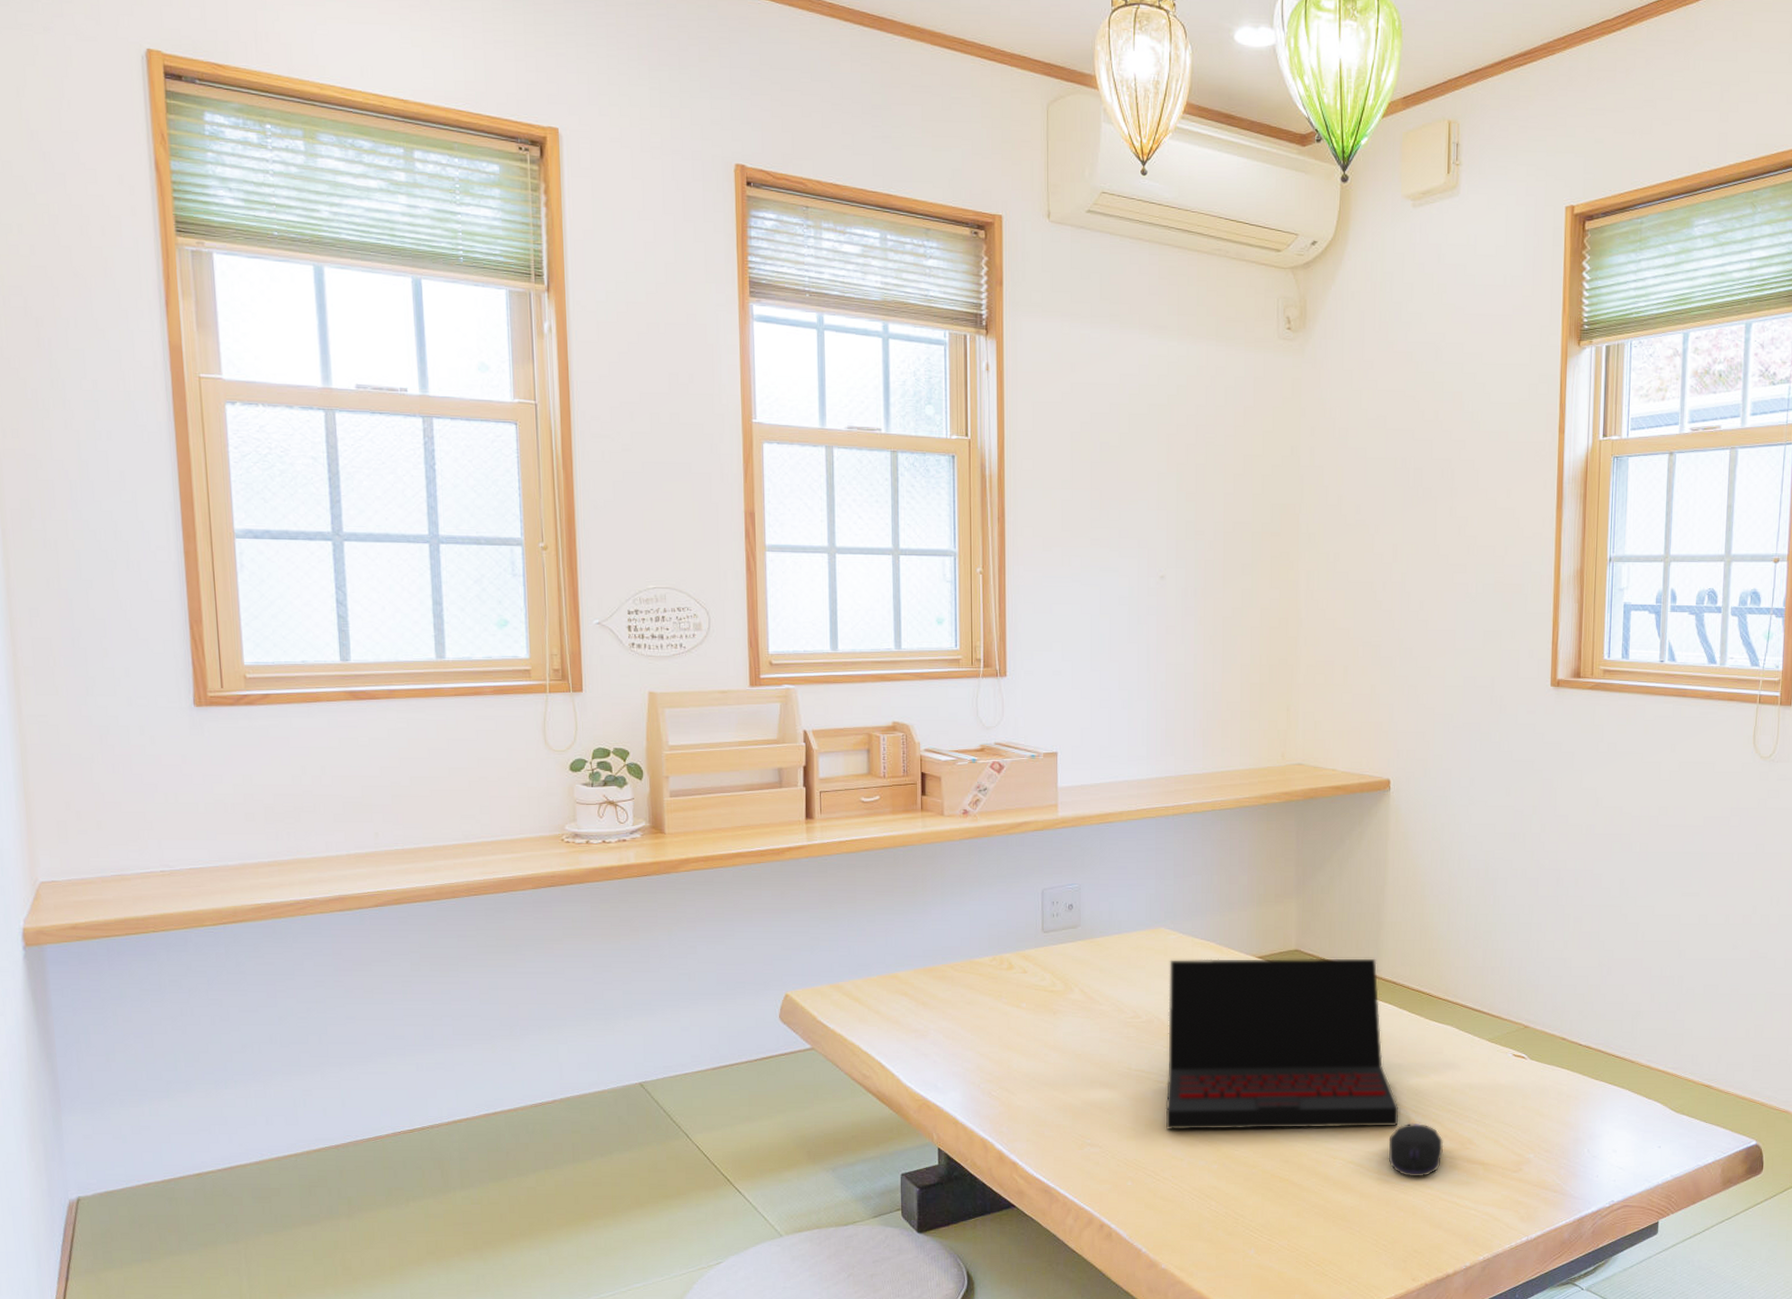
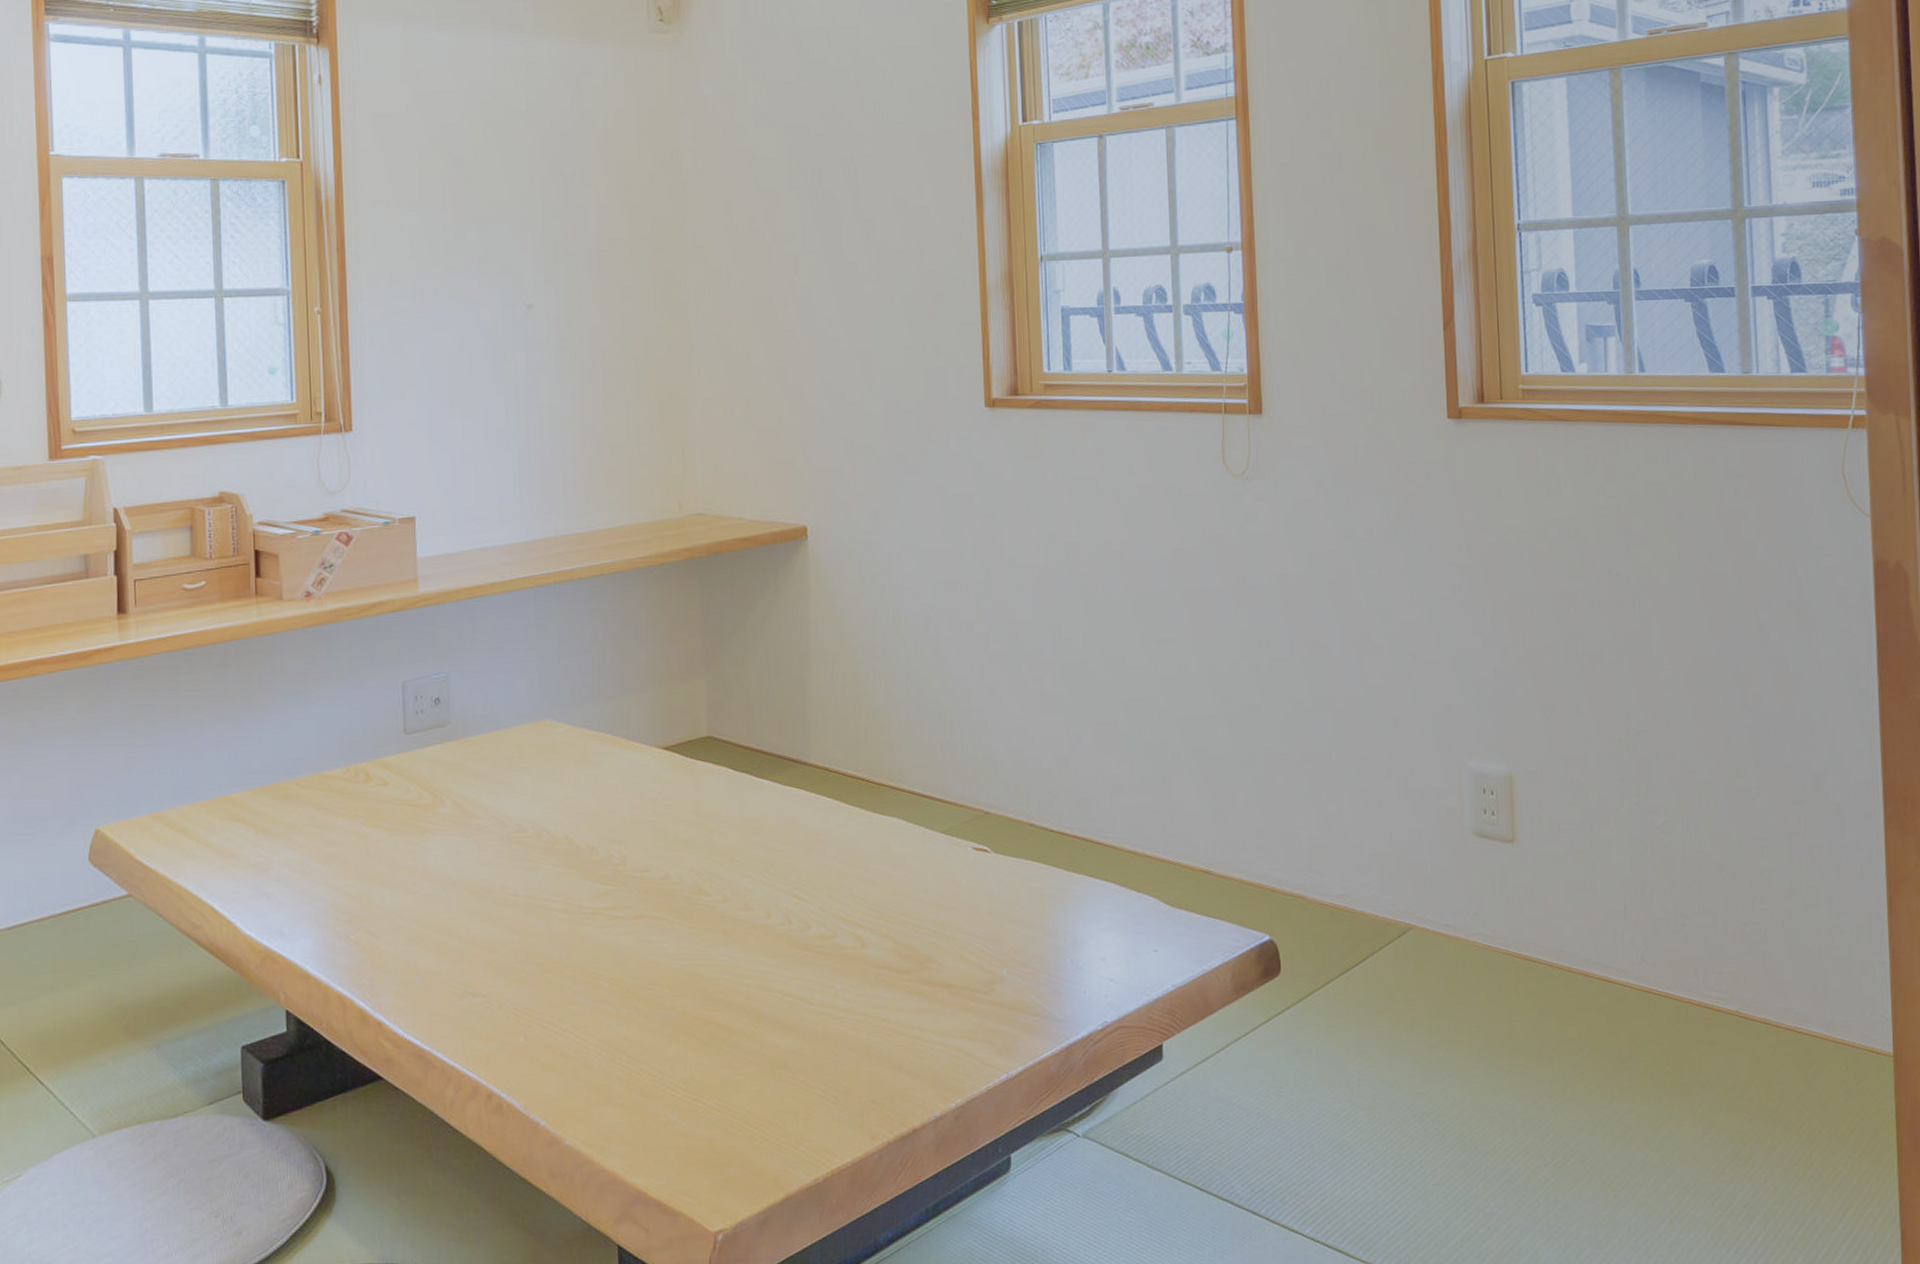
laptop: present [1165,958,1399,1130] -> none [558,741,842,970]
computer mouse: present [1388,1122,1444,1177] -> none [832,939,899,1009]

